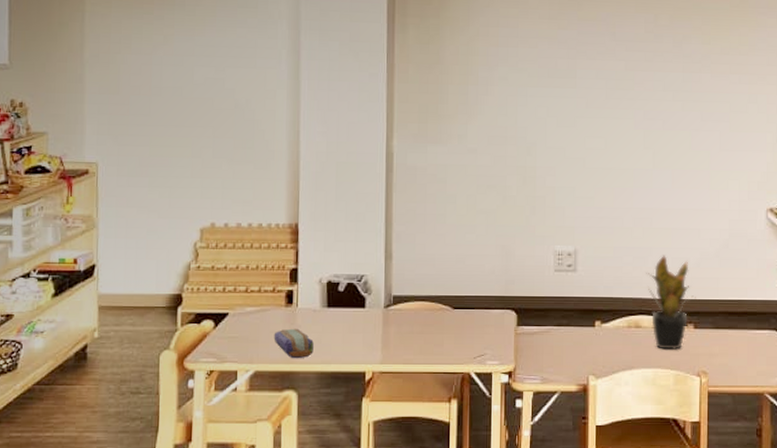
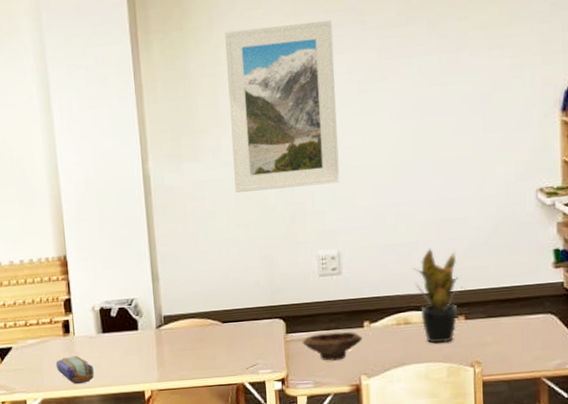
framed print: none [478,25,584,182] -> present [225,20,340,193]
bowl: none [533,329,593,358] -> present [302,332,363,361]

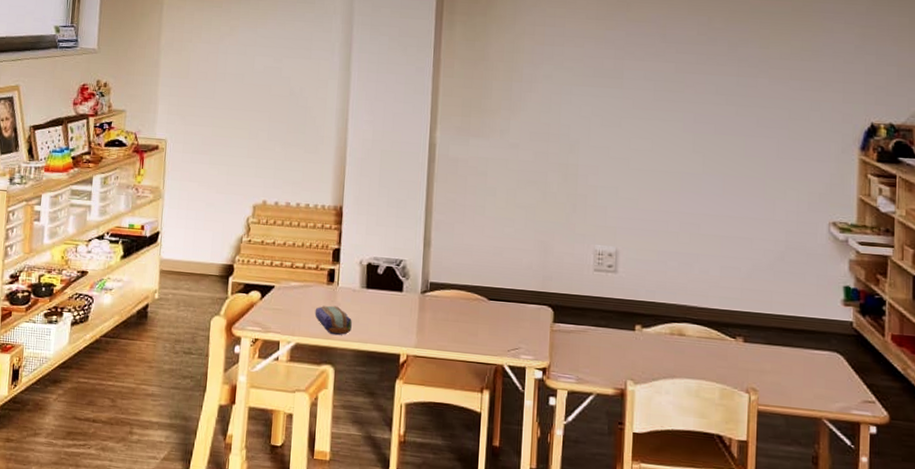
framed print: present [225,20,340,193] -> none [519,23,633,182]
bowl: present [302,332,363,361] -> none [569,329,633,360]
potted plant: present [412,248,466,343] -> none [692,262,747,362]

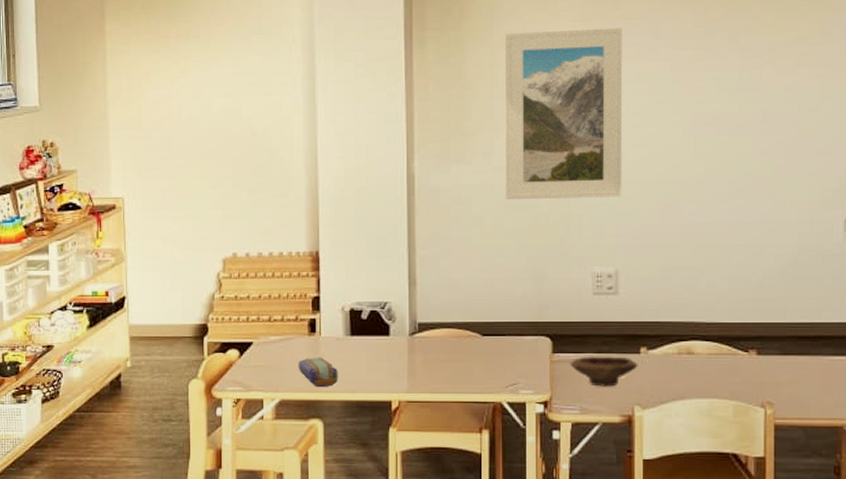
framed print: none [519,23,633,182] -> present [505,27,623,199]
bowl: none [569,329,633,360] -> present [570,356,638,387]

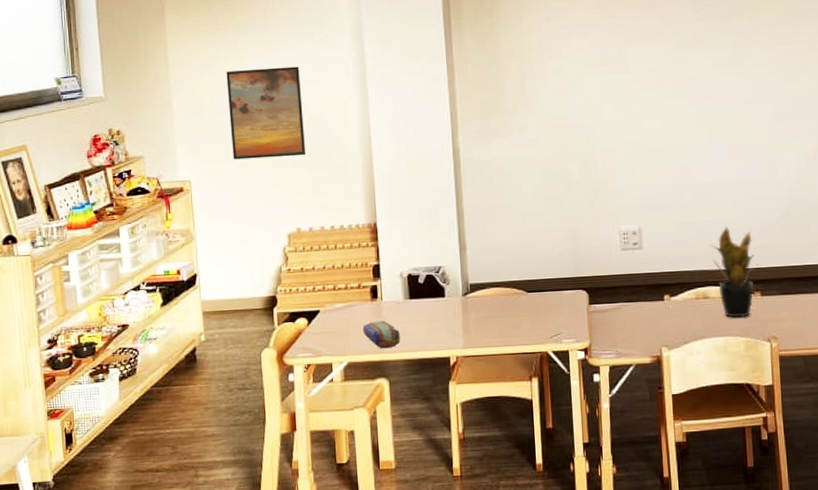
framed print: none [166,79,247,177] -> present [226,66,306,160]
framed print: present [505,27,623,199] -> none [533,13,641,168]
bowl: present [570,356,638,387] -> none [605,304,663,332]
potted plant: none [699,274,759,378] -> present [710,227,761,318]

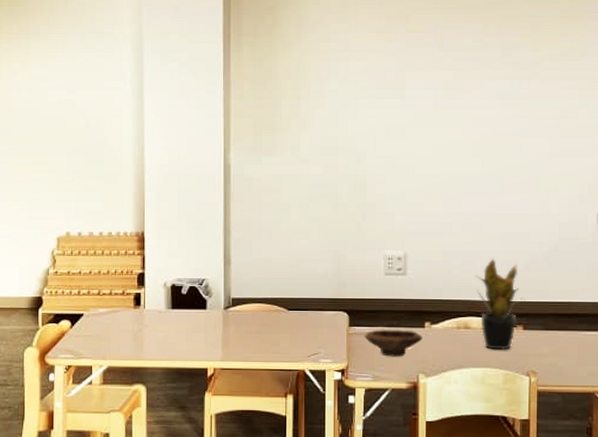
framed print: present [226,66,306,160] -> none [7,74,80,162]
pencil case: present [362,320,400,349] -> none [124,328,160,356]
bowl: none [605,304,663,332] -> present [364,329,423,357]

